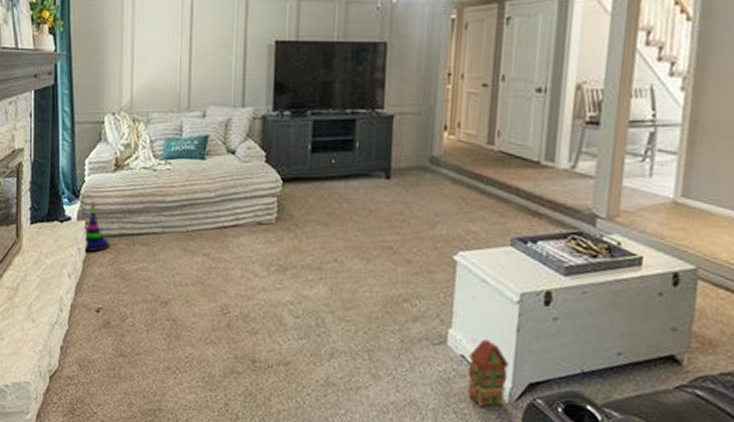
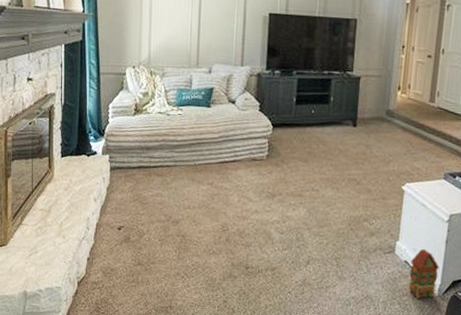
stacking toy: present [83,200,111,252] -> none [107,138,131,181]

